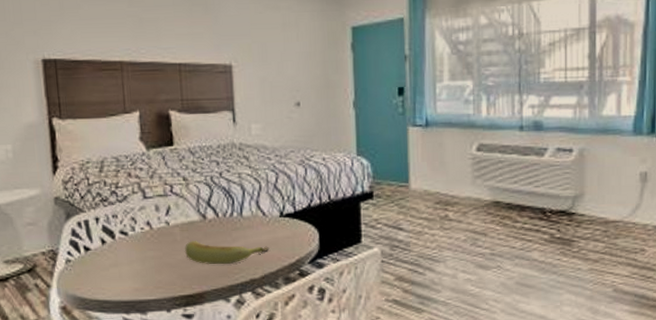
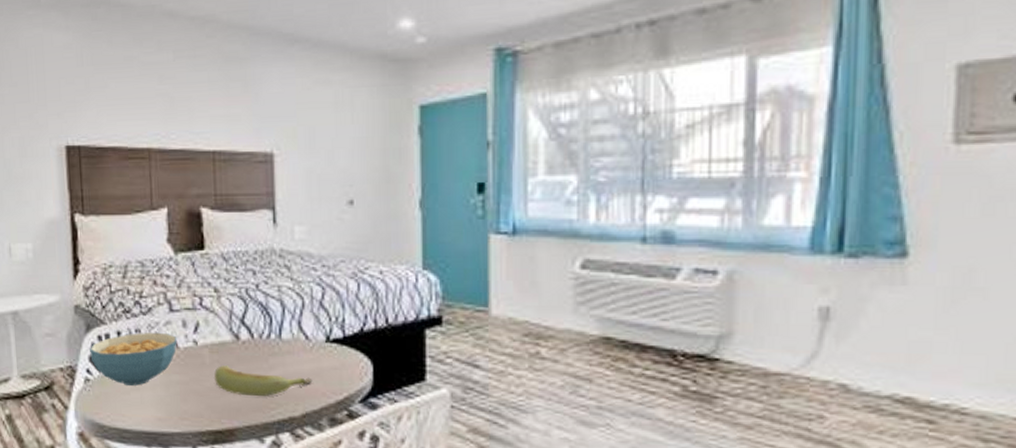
cereal bowl: none [70,217,151,263] -> present [90,333,177,386]

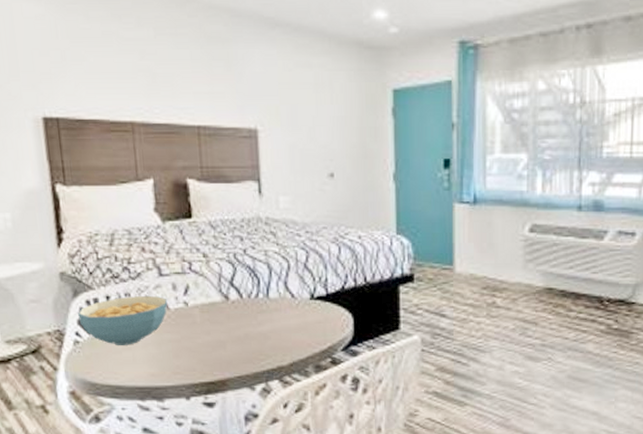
banana: present [214,365,313,397] -> none [205,323,299,350]

